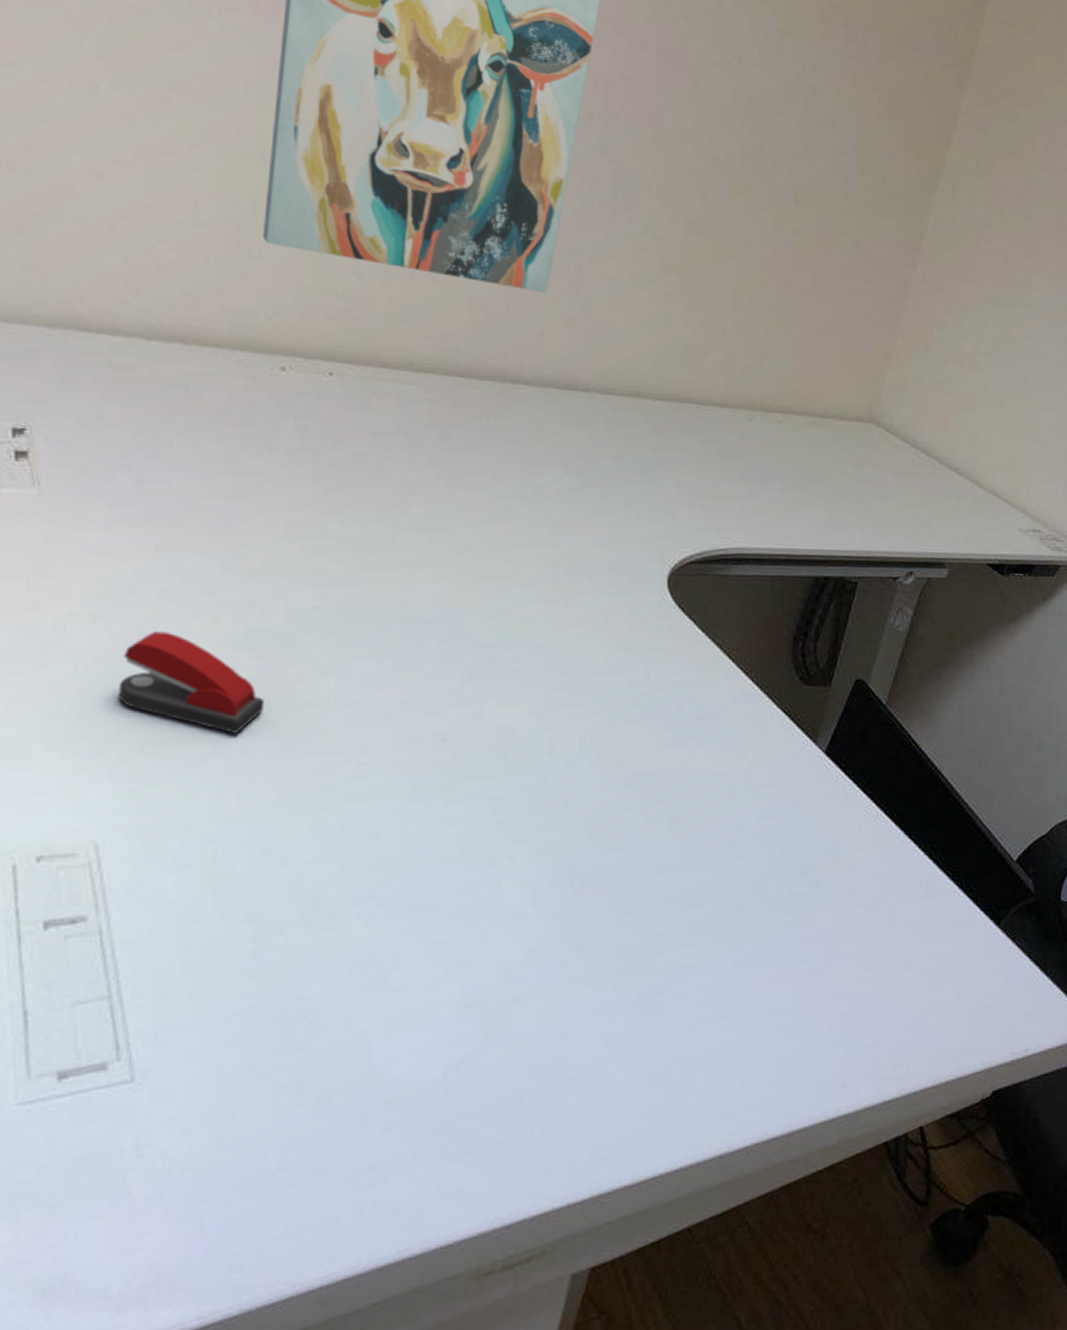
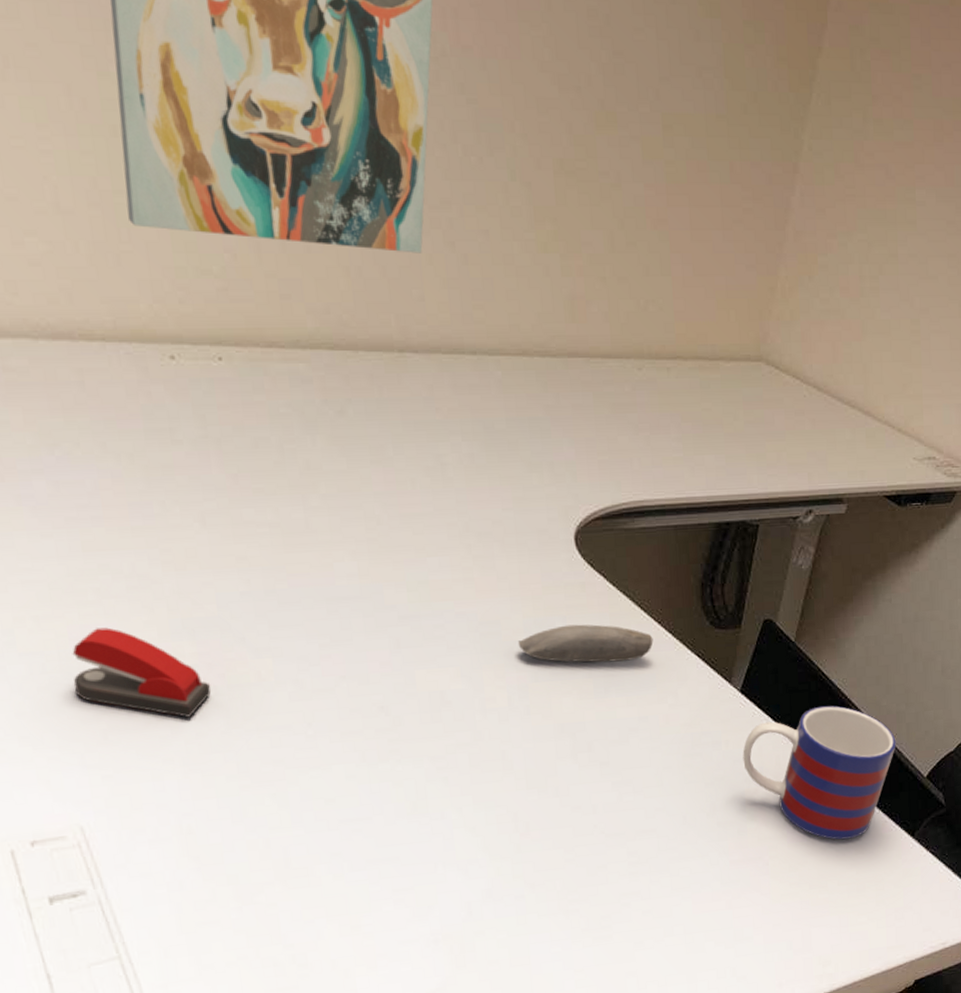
computer mouse: none [596,668,739,711] -> present [517,624,654,663]
mug: none [822,775,986,924] -> present [743,705,896,840]

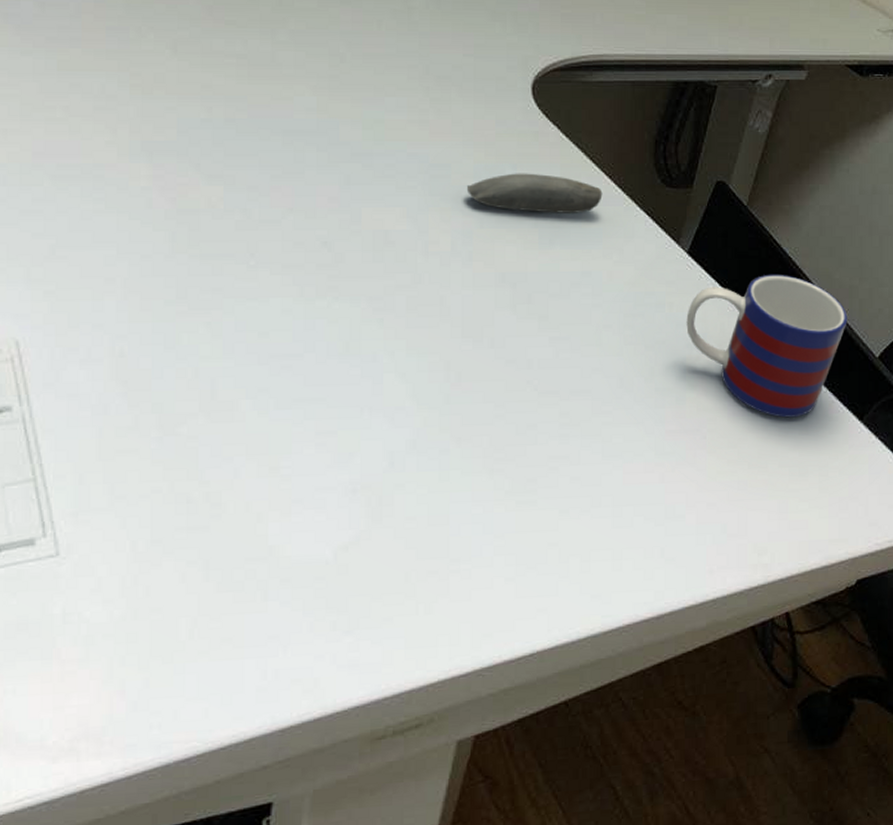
stapler: present [72,627,211,718] -> none [30,145,161,239]

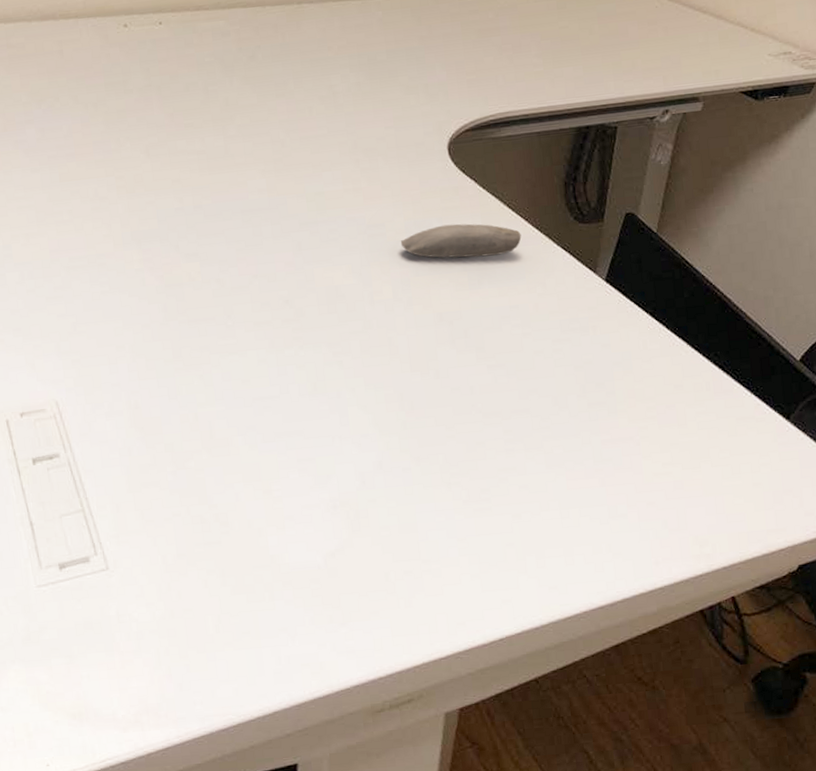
mug: present [686,274,848,418] -> none [610,292,766,422]

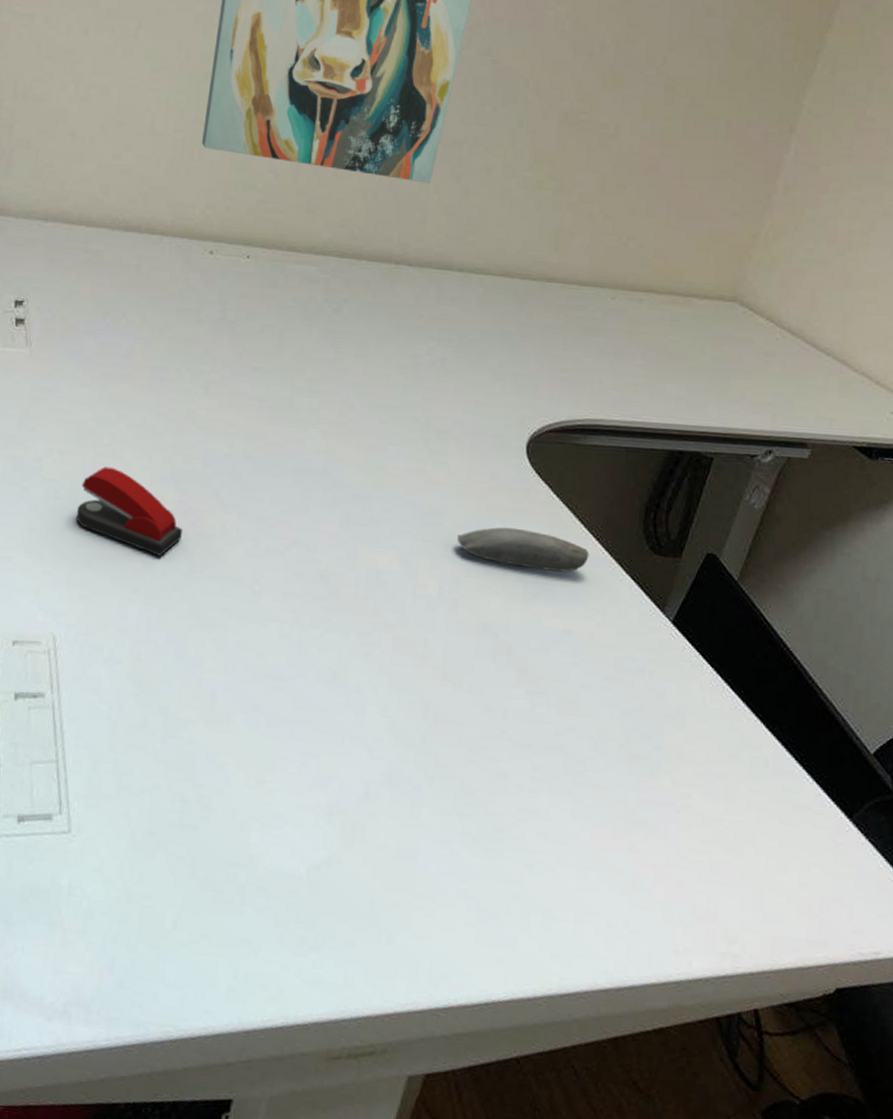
stapler: none [51,241,153,312] -> present [76,467,183,556]

